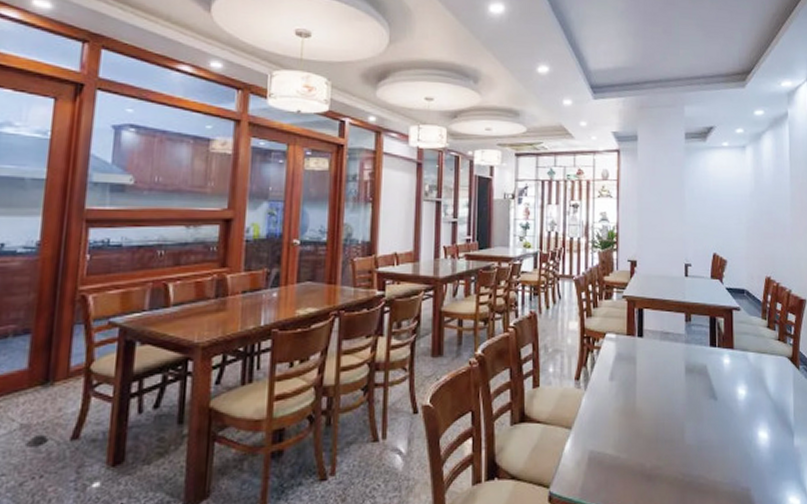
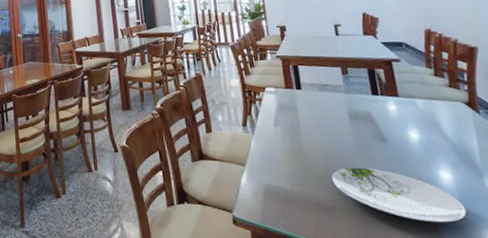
plate: none [659,428,777,488] -> present [331,167,468,224]

